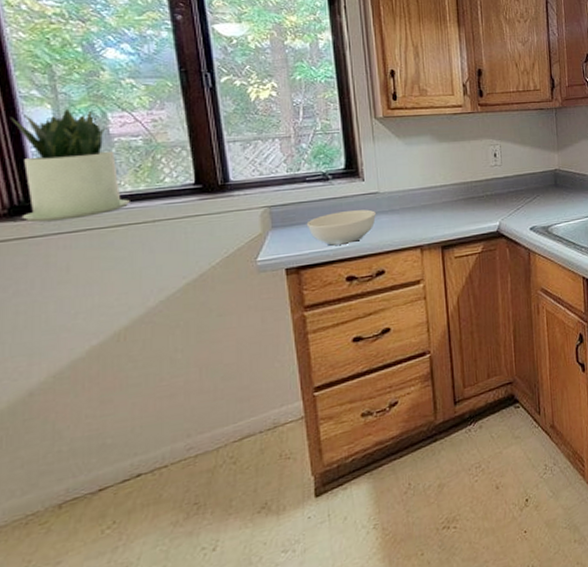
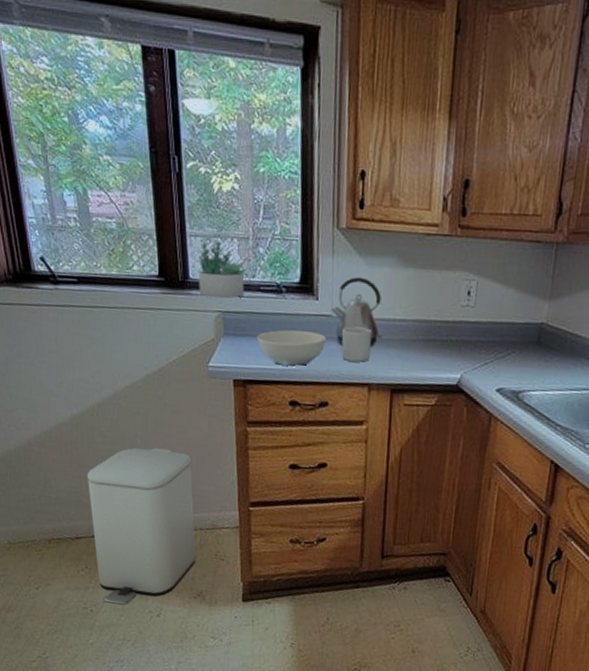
planter: present [11,108,130,223] -> none [13,181,104,294]
pedal bin: none [112,355,257,559] -> present [87,447,196,605]
succulent plant: none [239,143,291,197] -> present [198,241,247,299]
kettle: none [377,155,428,217] -> present [331,276,383,347]
mug: none [389,197,419,229] -> present [341,326,373,362]

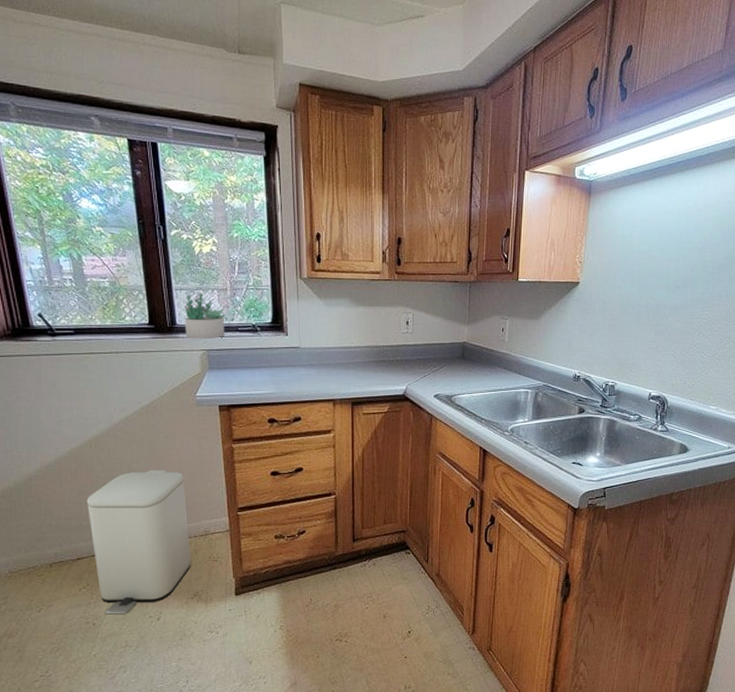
bowl: present [256,329,326,367] -> none [237,361,296,390]
kettle: present [331,276,383,347] -> none [299,315,342,370]
mug: present [341,326,373,362] -> none [308,355,334,383]

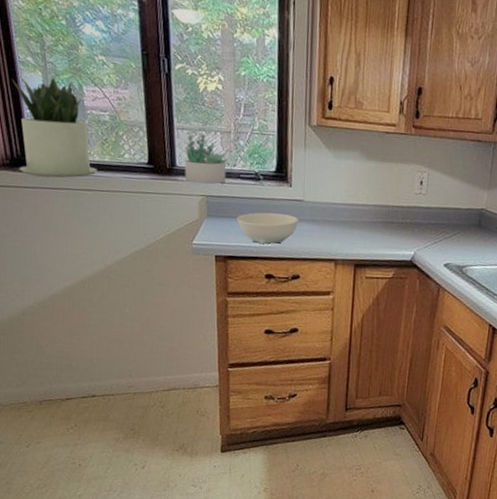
planter: none [11,250,99,344] -> present [12,77,97,178]
pedal bin: present [86,470,191,614] -> none [77,316,179,459]
bowl: none [237,361,296,390] -> present [236,212,298,244]

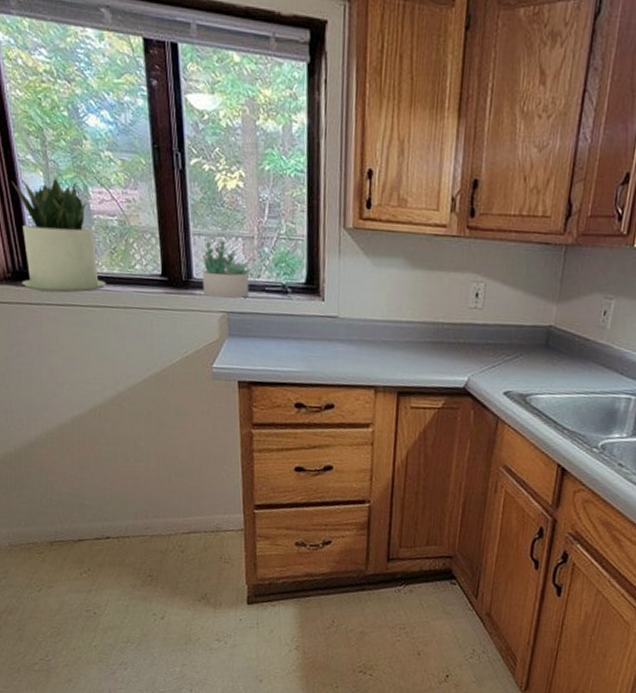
bowl: present [236,212,298,244] -> none [261,331,332,368]

